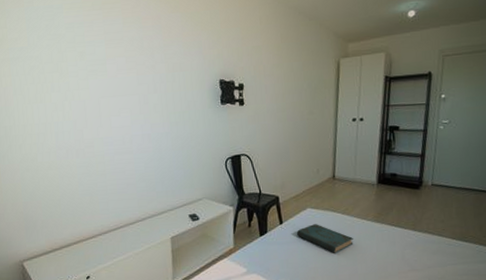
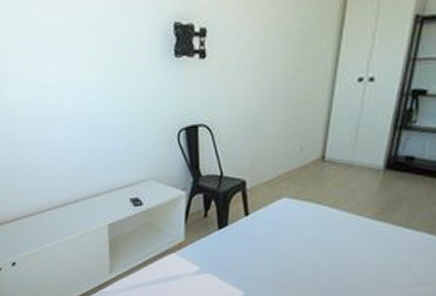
book: present [296,224,354,253] -> none [265,218,342,256]

